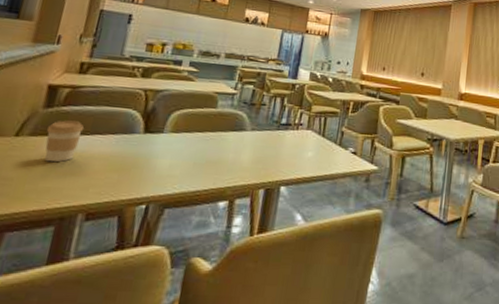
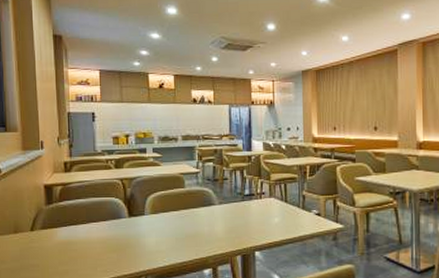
coffee cup: present [44,120,85,163] -> none [53,213,81,249]

